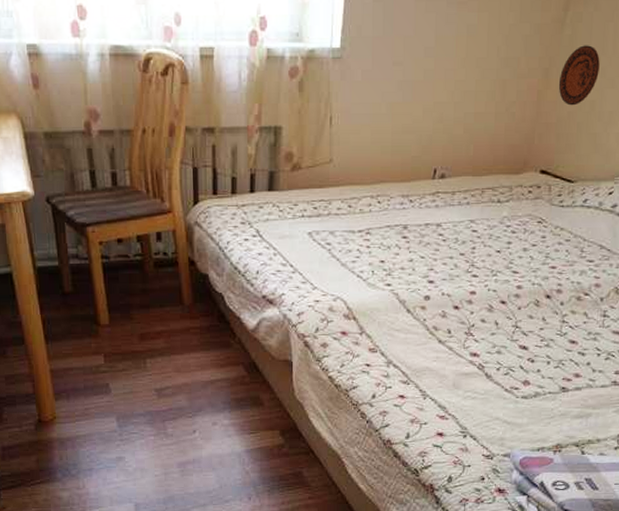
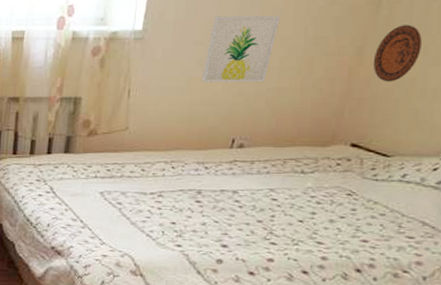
wall art: none [402,33,474,107] -> present [201,15,280,82]

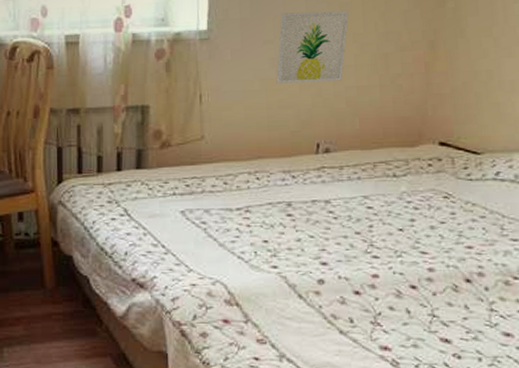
decorative plate: present [373,25,422,82] -> none [447,16,492,76]

